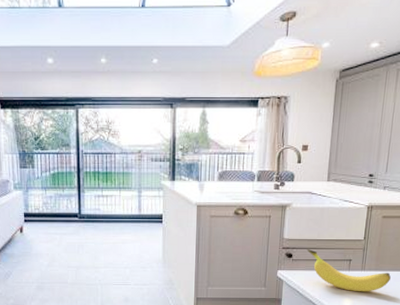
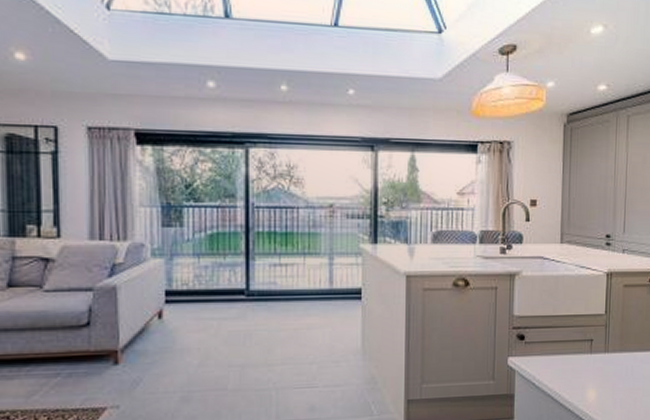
banana: present [307,249,391,292] -> none [541,328,637,380]

